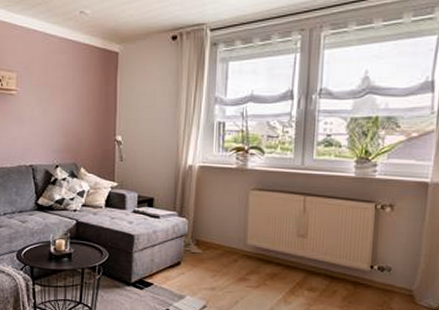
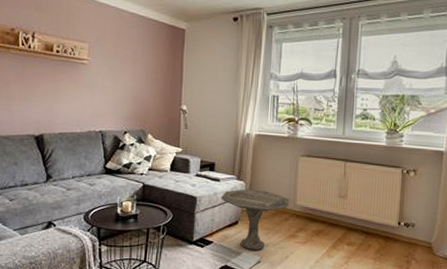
side table: none [160,226,238,295] -> present [220,189,289,251]

